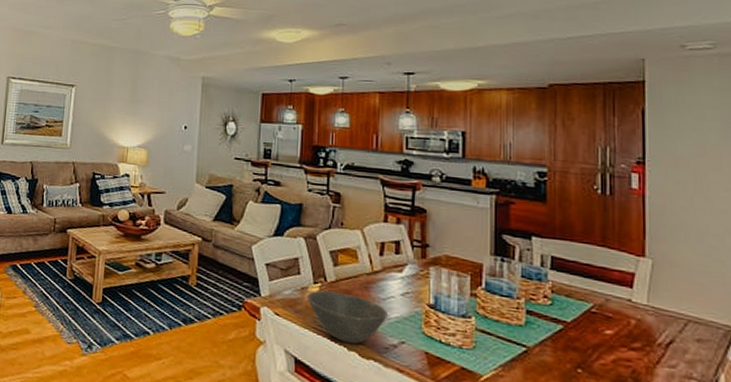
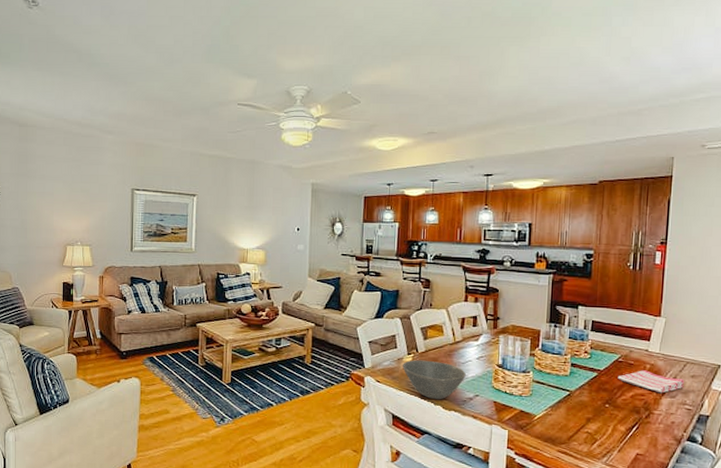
dish towel: none [592,326,687,361] -> present [618,370,684,394]

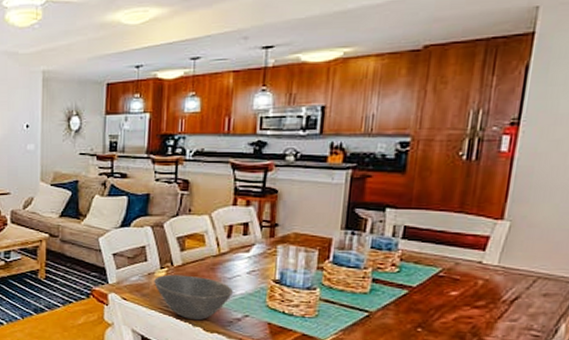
dish towel: present [618,370,684,394] -> none [436,287,532,316]

